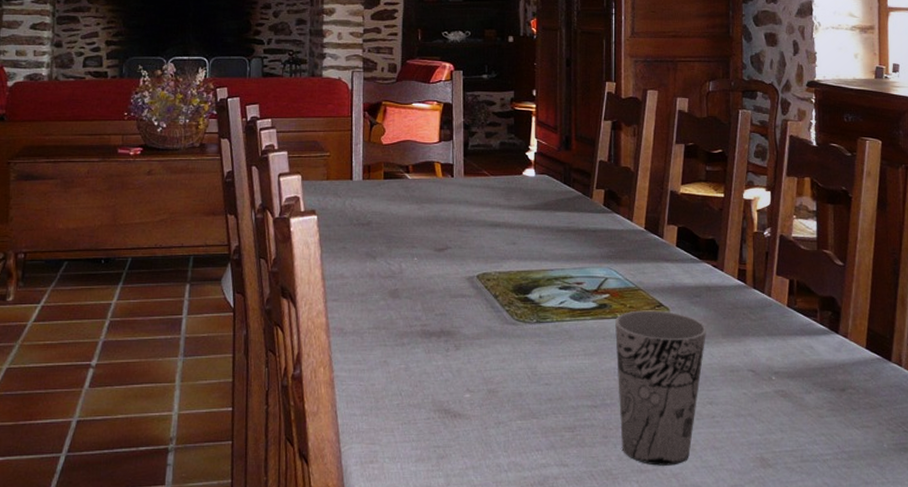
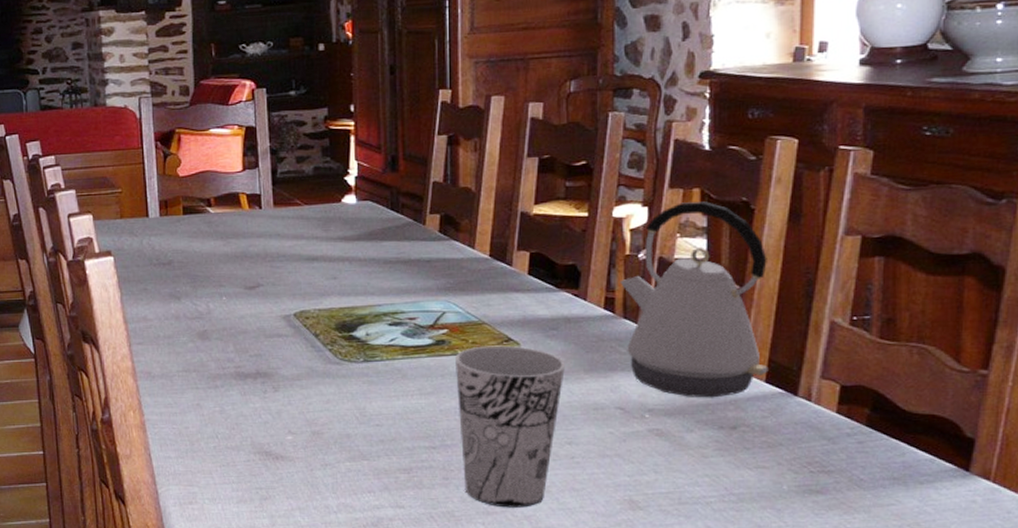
kettle: none [750,189,868,362] -> present [620,201,768,398]

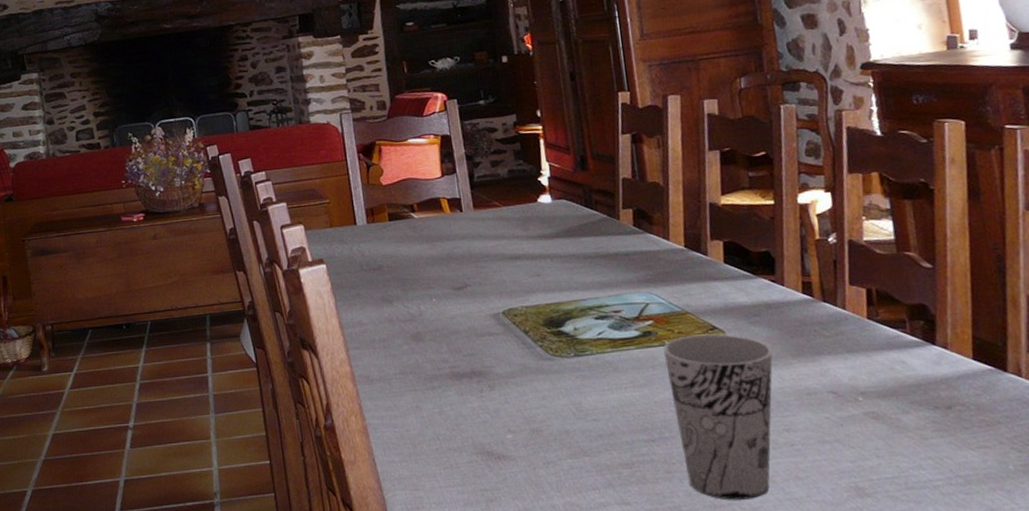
kettle: present [620,201,768,398] -> none [814,184,974,378]

